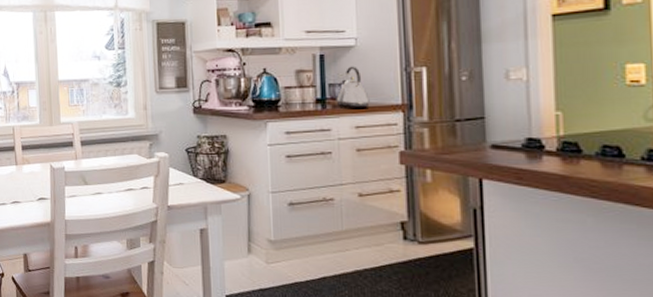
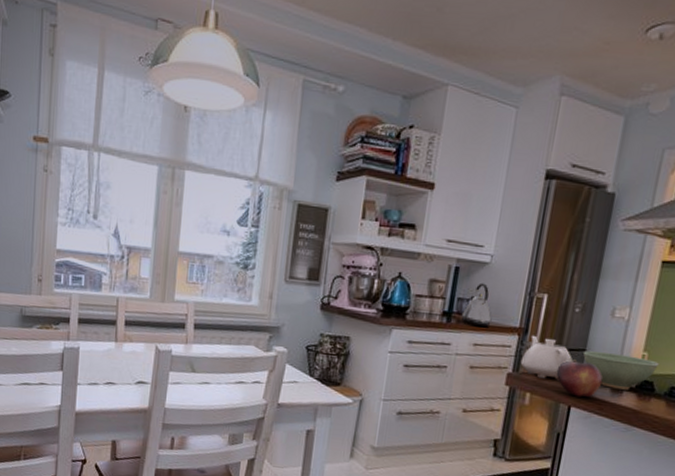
teapot: none [411,109,473,153] -> present [520,335,574,381]
fruit: none [455,129,513,168] -> present [556,359,602,398]
bowl: none [481,117,579,155] -> present [582,351,659,390]

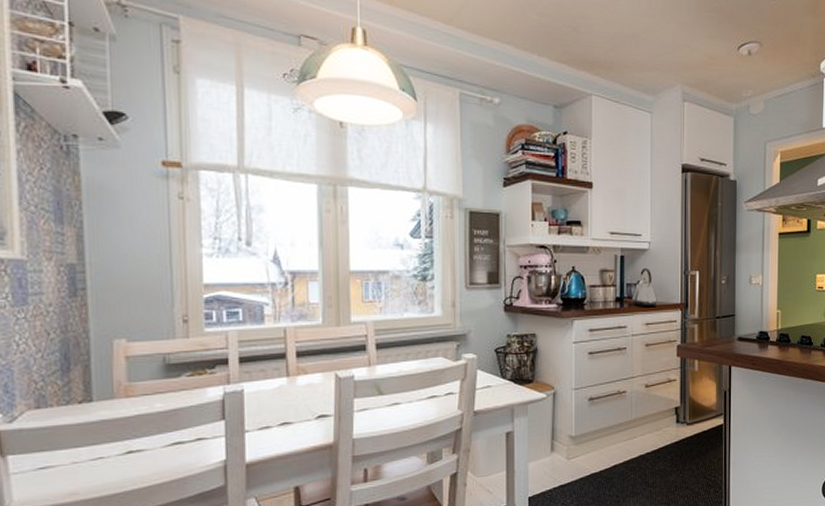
teapot: present [520,335,574,381] -> none [686,308,727,346]
fruit: present [556,359,602,398] -> none [715,325,751,357]
bowl: present [582,351,659,390] -> none [733,315,790,345]

